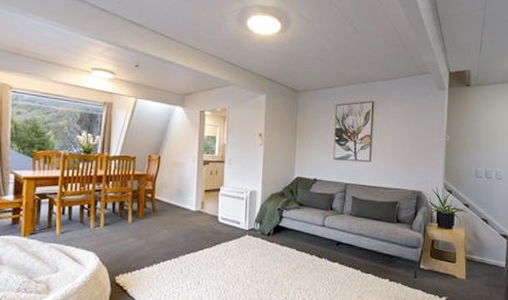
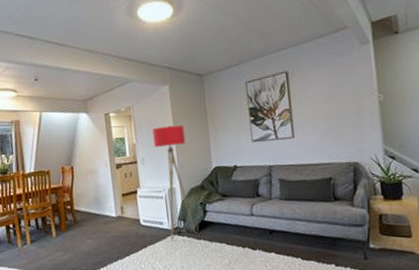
floor lamp: none [243,132,274,241] -> present [152,125,196,241]

